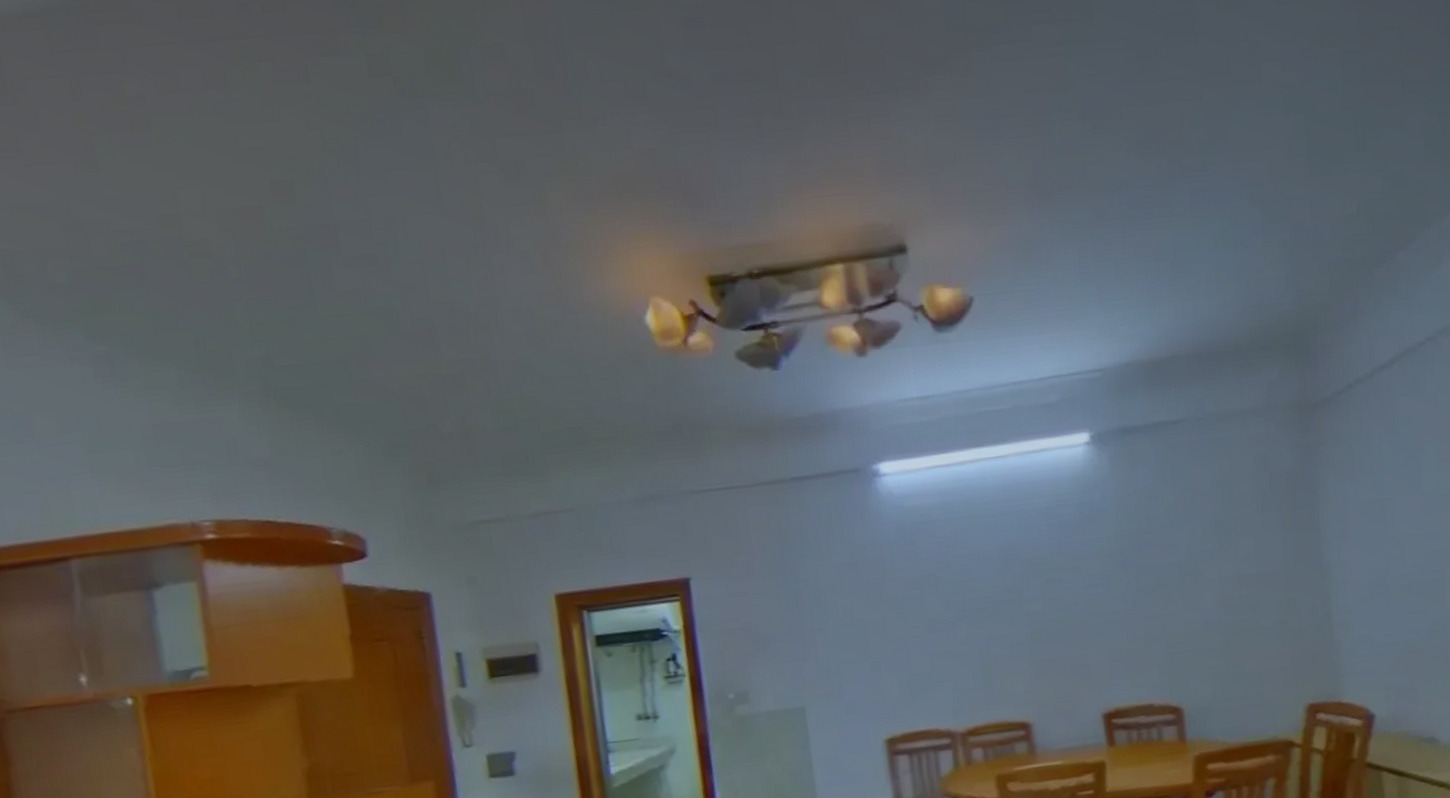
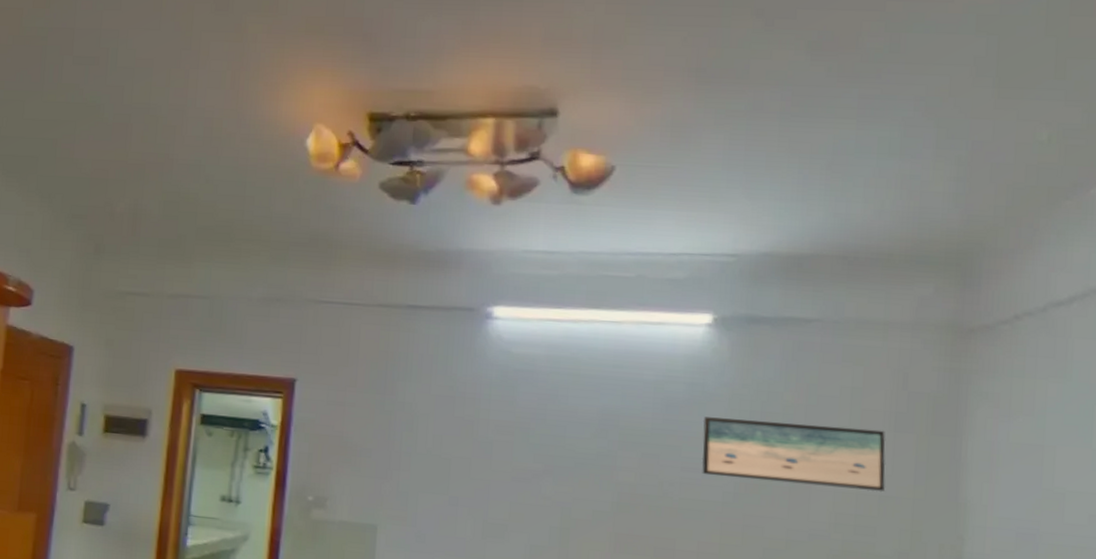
wall art: none [1095,513,1261,588] -> present [701,417,886,492]

